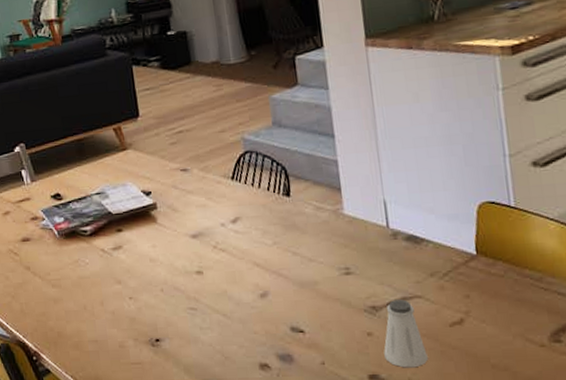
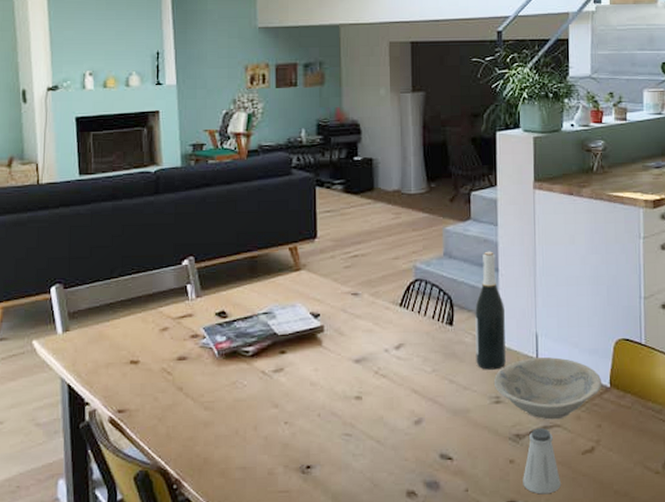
wine bottle: none [312,116,353,241] -> present [475,251,506,370]
bowl: none [341,225,467,291] -> present [493,357,602,420]

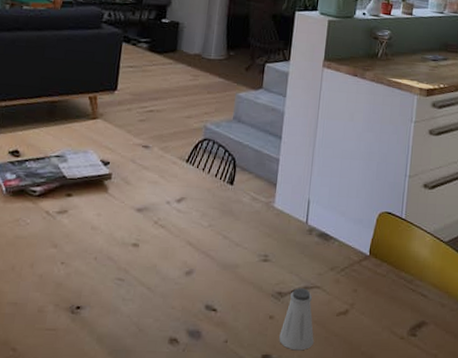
wine bottle: present [475,251,506,370] -> none [250,119,284,230]
bowl: present [493,357,602,420] -> none [264,222,363,282]

